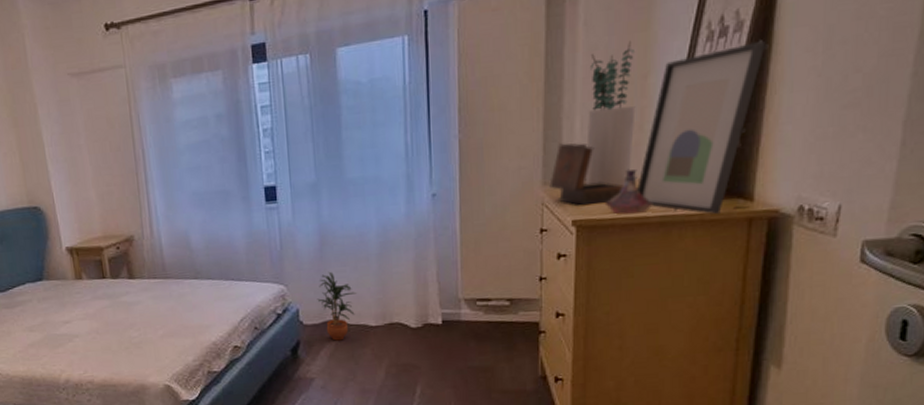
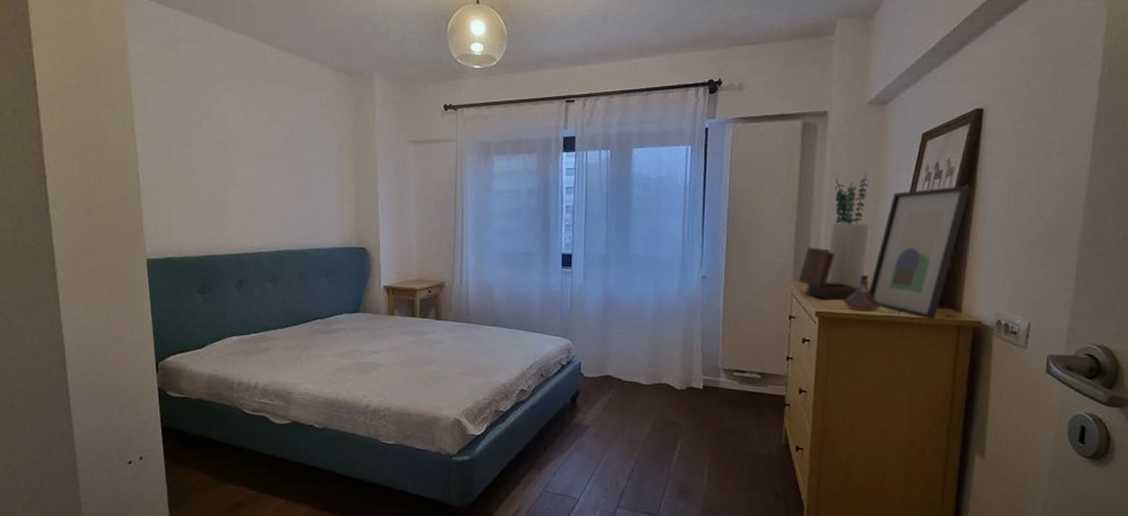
potted plant: present [317,271,357,341] -> none [598,332,632,394]

